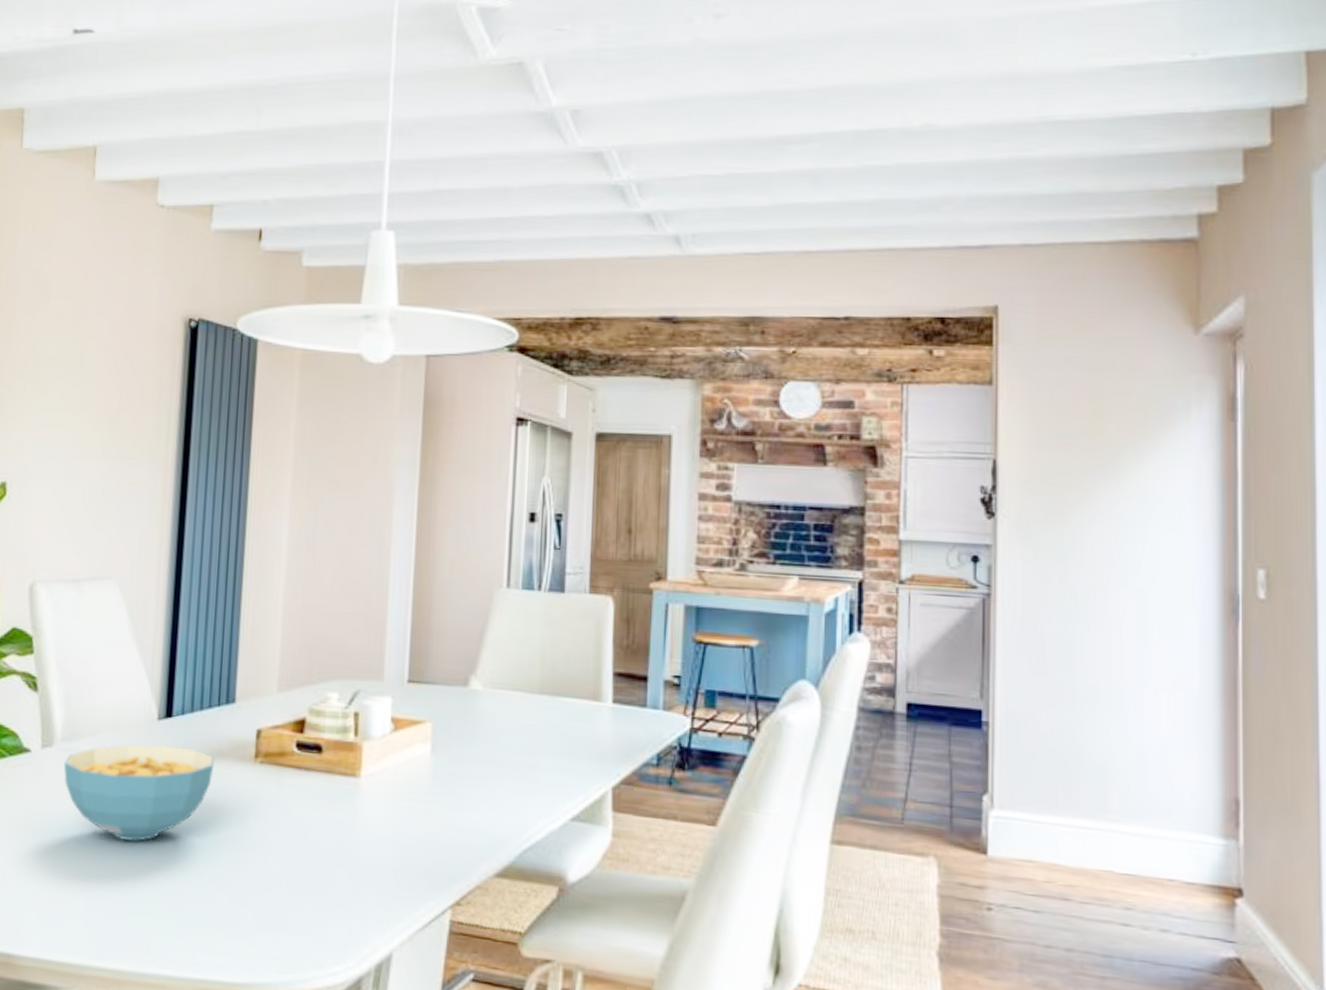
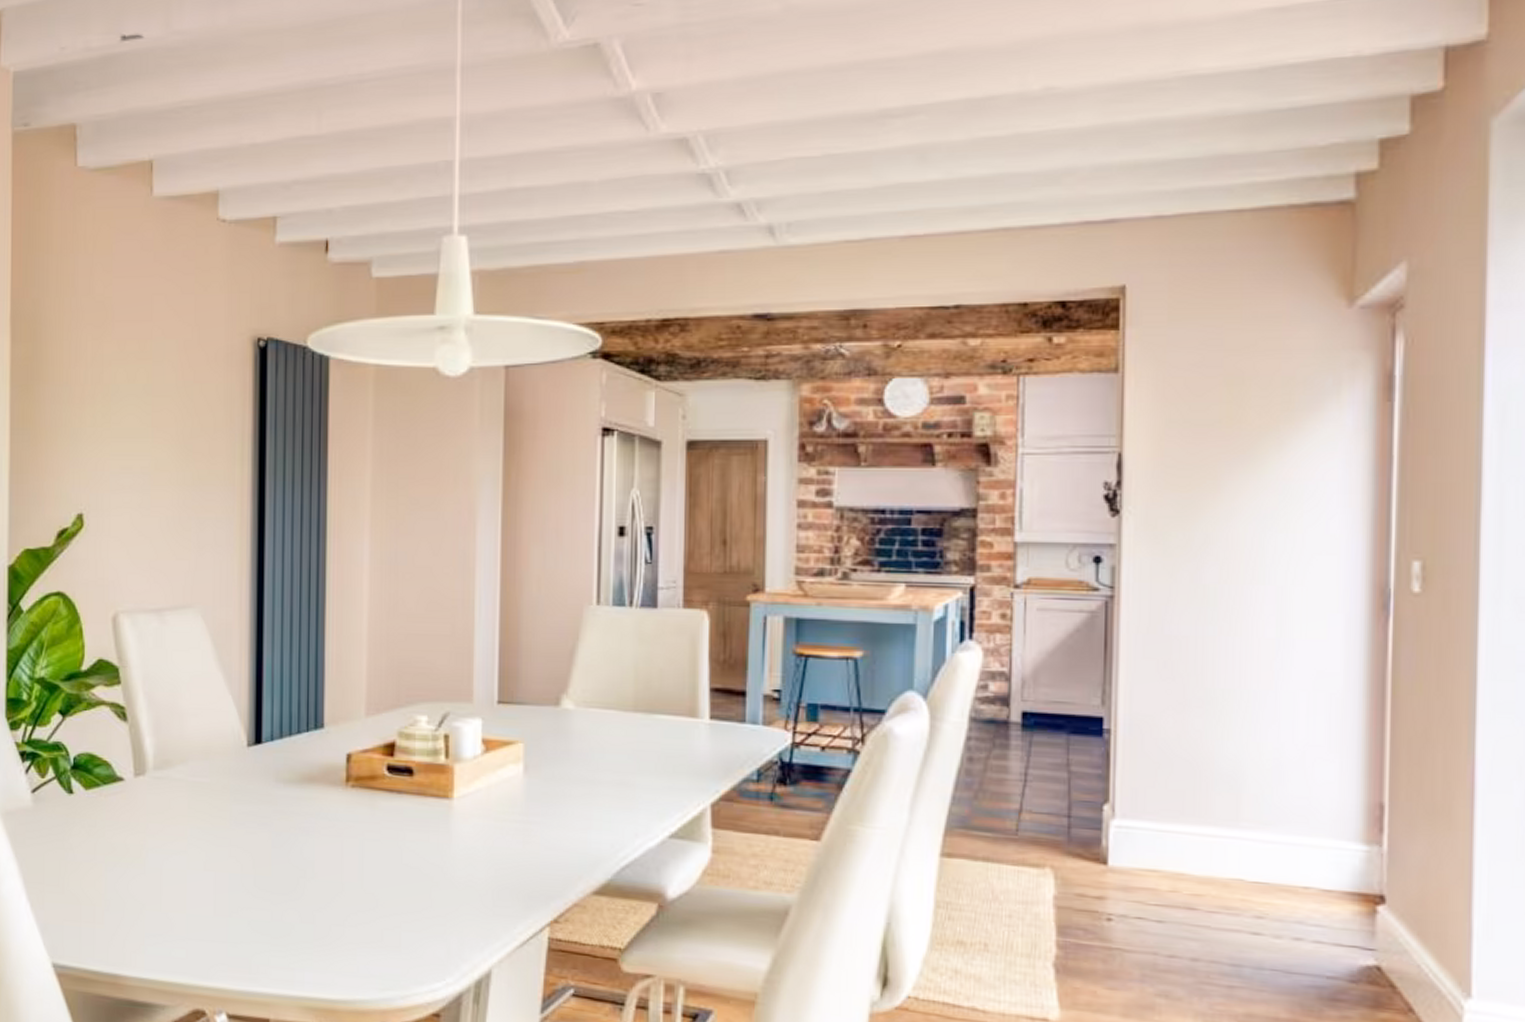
cereal bowl: present [63,744,215,842] -> none [157,771,306,866]

